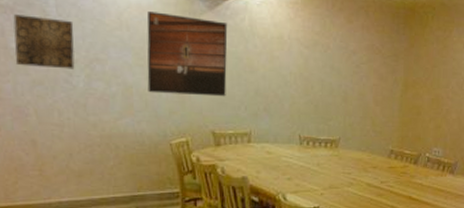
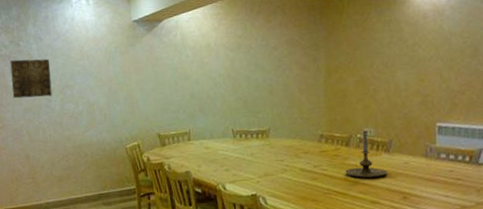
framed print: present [147,11,228,97] -> none [101,40,167,108]
candle holder: none [411,150,450,197] -> present [345,130,388,178]

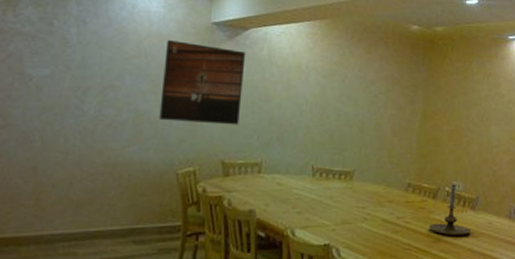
wall art: present [10,58,52,99] -> none [28,41,93,96]
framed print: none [101,40,167,108] -> present [159,40,246,125]

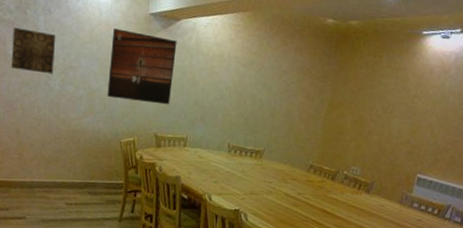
wall art: none [28,41,93,96] -> present [11,27,56,74]
candle holder: present [429,184,472,235] -> none [325,168,364,214]

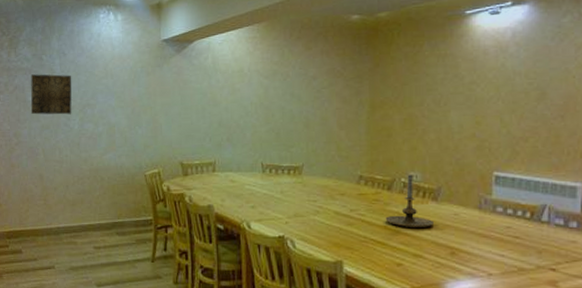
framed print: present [107,28,177,105] -> none [126,60,193,130]
candle holder: none [325,168,364,214] -> present [385,175,435,227]

